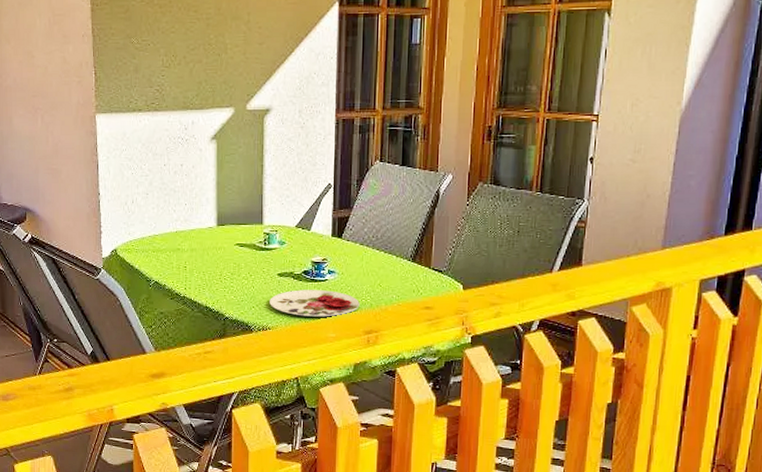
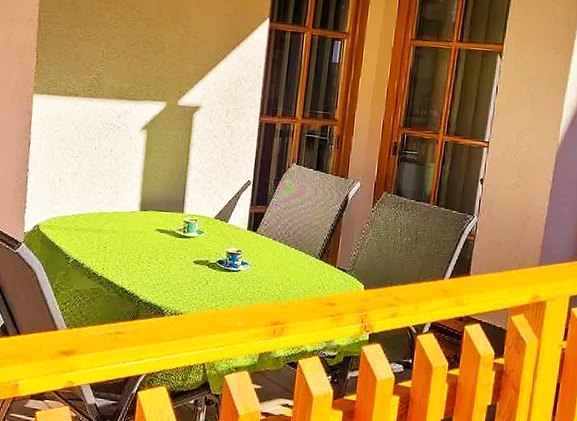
plate: present [270,289,360,317] -> none [184,278,269,306]

